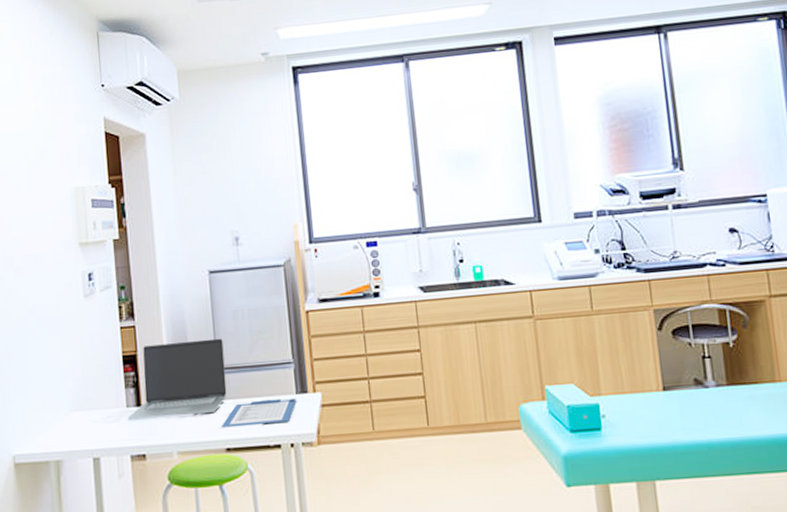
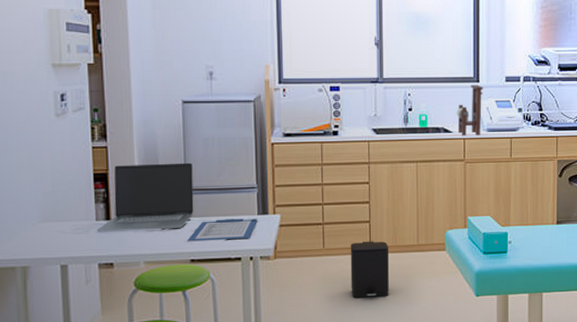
pedal bin: none [404,420,456,492] -> present [350,241,389,299]
paper towel holder: none [517,225,551,288] -> present [456,84,483,136]

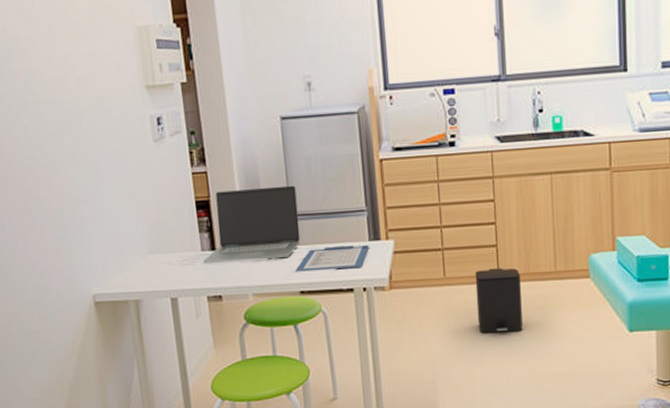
paper towel holder: present [456,84,483,136] -> none [598,74,632,139]

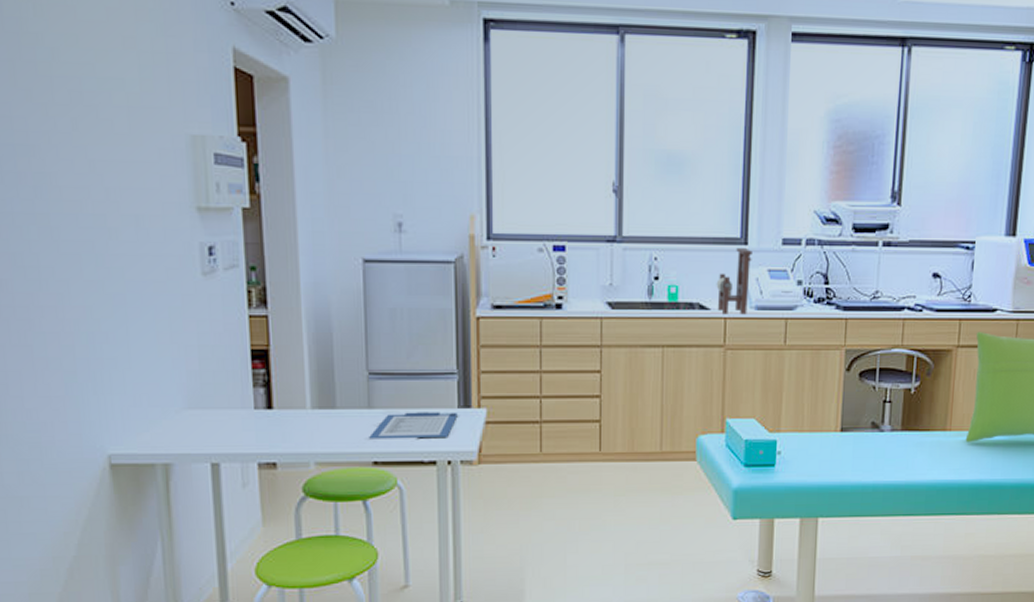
laptop: present [202,185,301,263] -> none [255,339,378,424]
pedal bin: present [475,268,523,334] -> none [574,445,624,517]
paper towel holder: none [598,74,632,139] -> present [716,247,752,315]

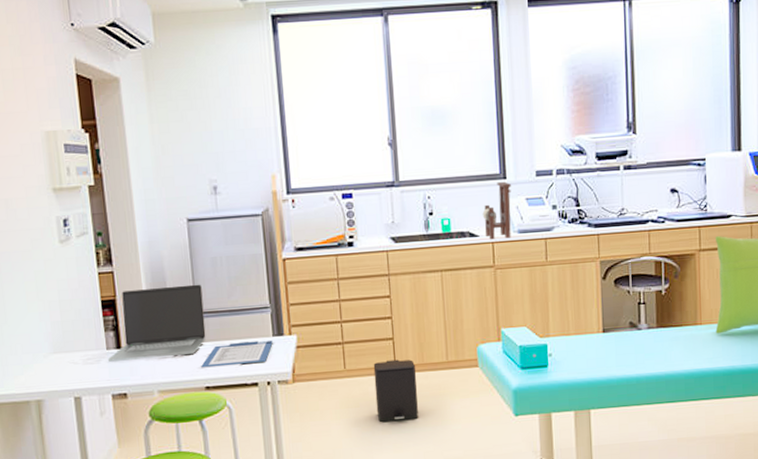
laptop: none [255,339,378,424] -> present [107,284,206,362]
pedal bin: none [574,445,624,517] -> present [373,359,418,423]

